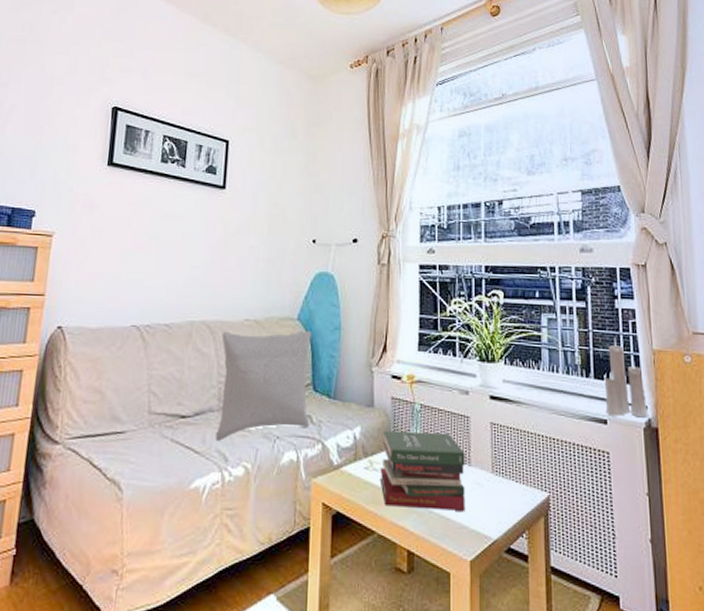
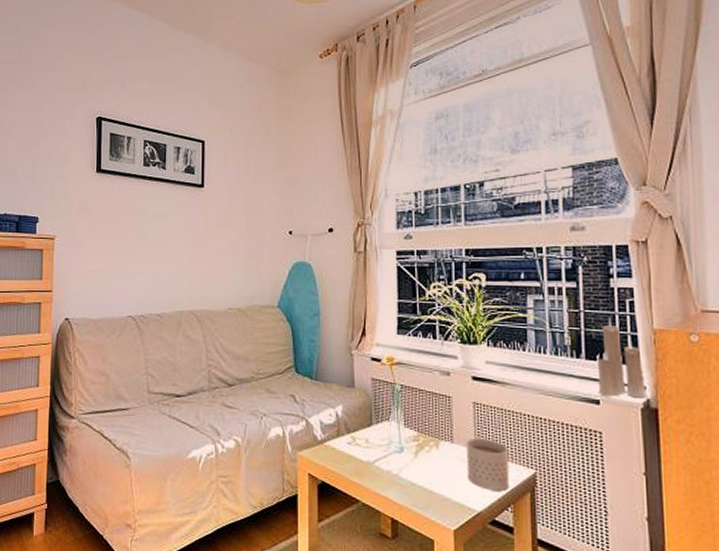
pillow: present [216,330,311,441] -> none [208,317,293,417]
books: present [380,430,465,511] -> none [362,409,448,484]
mug: none [483,459,525,516] -> present [466,437,510,491]

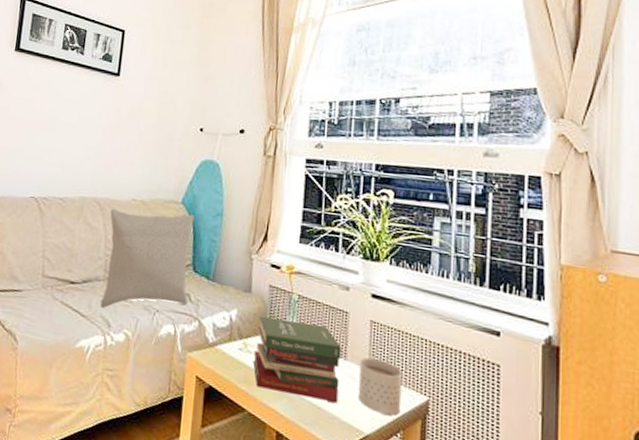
pillow: none [208,317,293,417] -> present [100,209,194,308]
books: none [362,409,448,484] -> present [253,315,342,403]
candle: present [597,317,648,398] -> none [499,247,551,334]

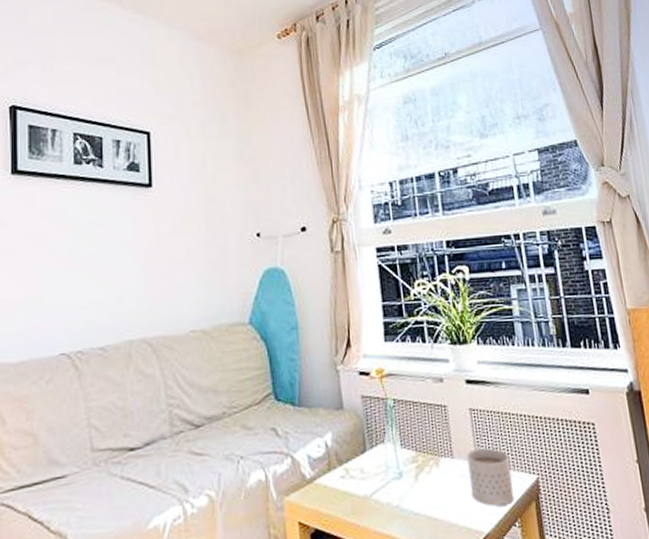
pillow: present [100,209,194,308] -> none [166,334,274,471]
books: present [253,315,342,403] -> none [357,426,453,516]

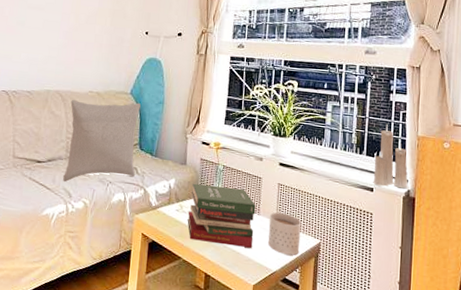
pillow: none [166,334,274,471] -> present [63,100,141,182]
books: none [357,426,453,516] -> present [187,183,256,248]
candle: none [581,300,631,385] -> present [373,124,409,189]

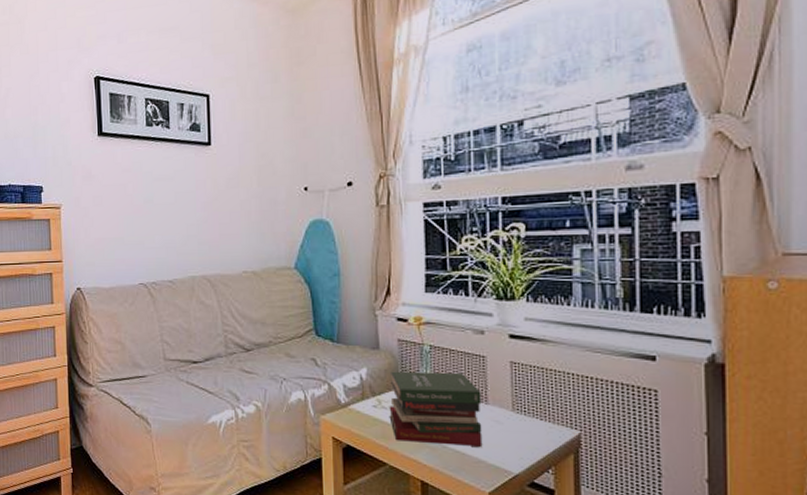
pillow: present [63,100,141,182] -> none [222,278,314,383]
mug: present [268,212,302,256] -> none [502,398,551,453]
candle: present [373,124,409,189] -> none [654,265,714,353]

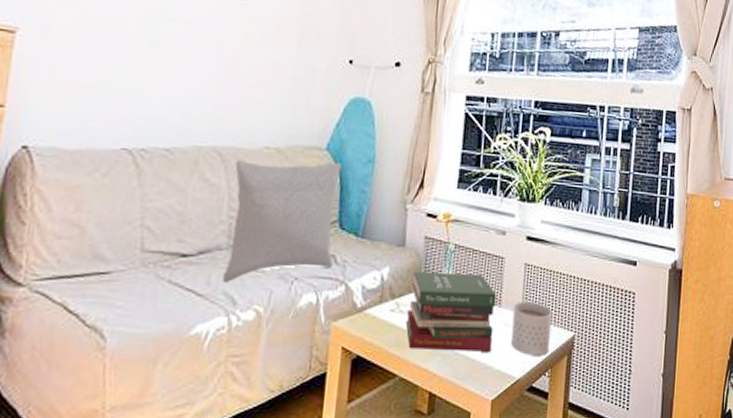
pillow: none [222,278,314,383] -> present [223,160,341,282]
mug: none [502,398,551,453] -> present [511,300,553,355]

